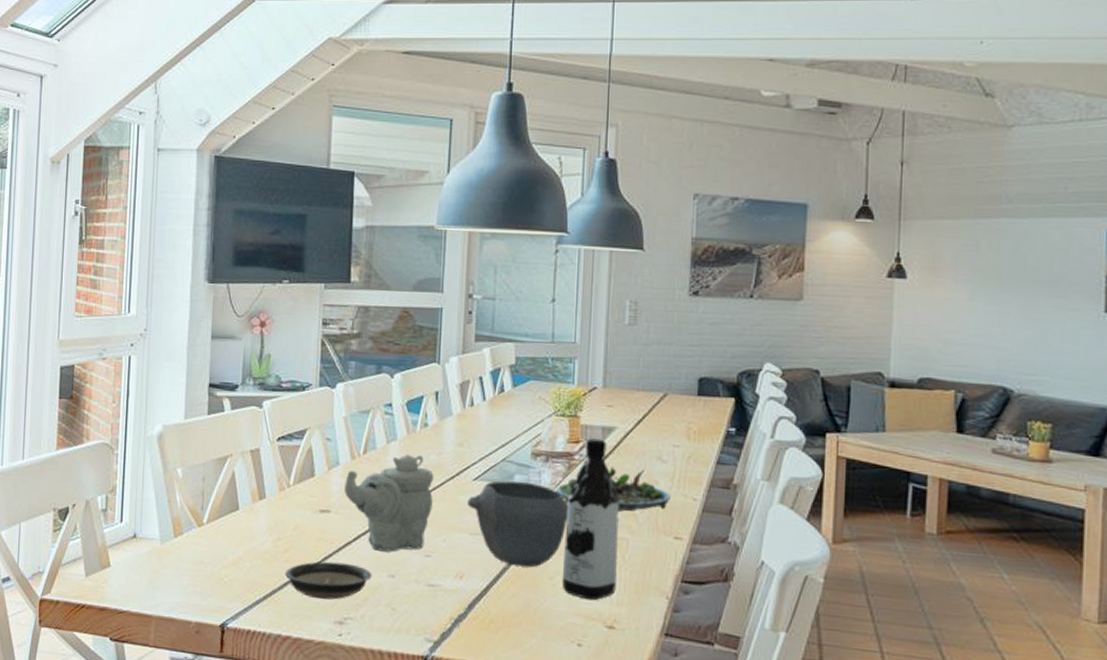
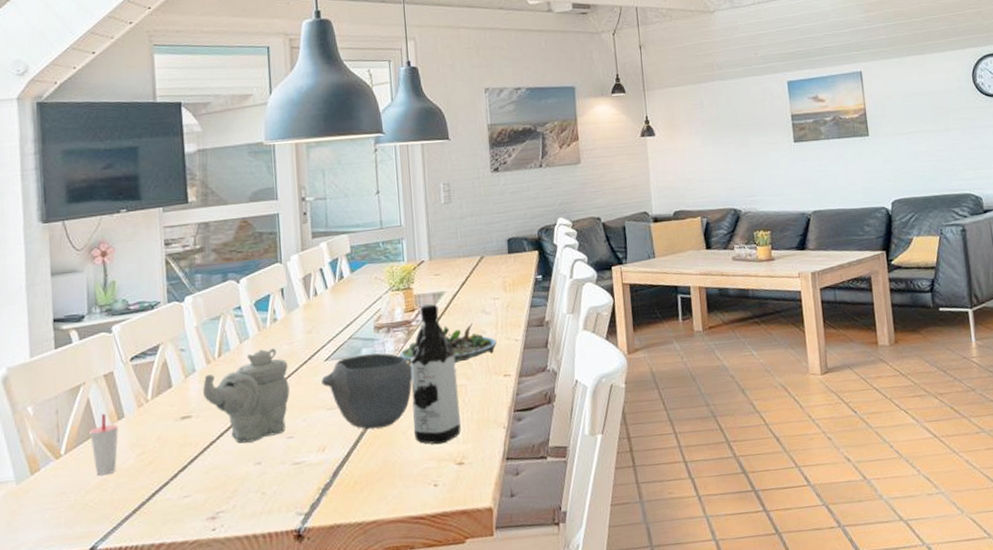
cup: none [231,489,260,554] -> present [89,413,119,476]
saucer: present [285,561,372,600] -> none [152,461,239,501]

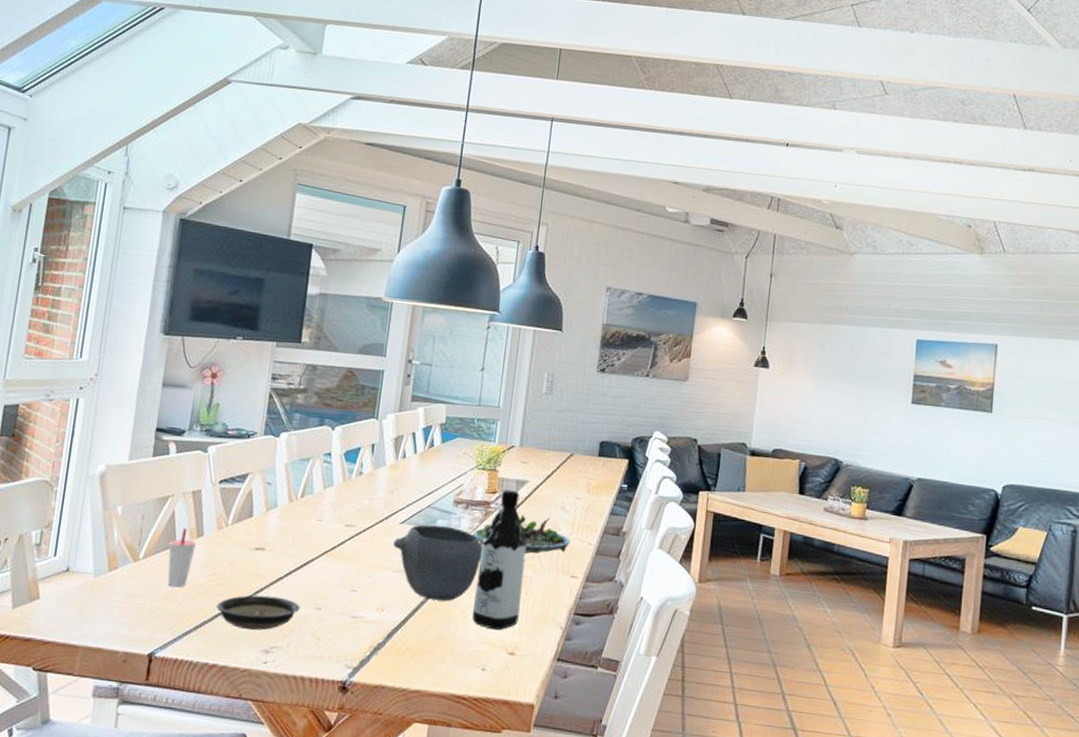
saucer: none [152,461,239,501] -> present [217,595,300,631]
teapot: present [203,348,290,444] -> none [280,499,365,587]

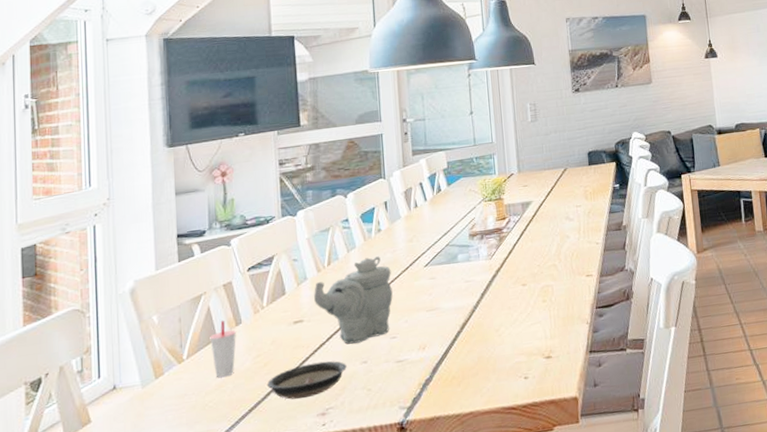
teapot: none [280,499,365,587] -> present [314,256,393,345]
bowl: present [393,524,483,602] -> none [422,258,504,329]
water bottle: present [472,489,527,631] -> none [502,212,548,341]
succulent planter: present [473,514,570,554] -> none [492,228,580,267]

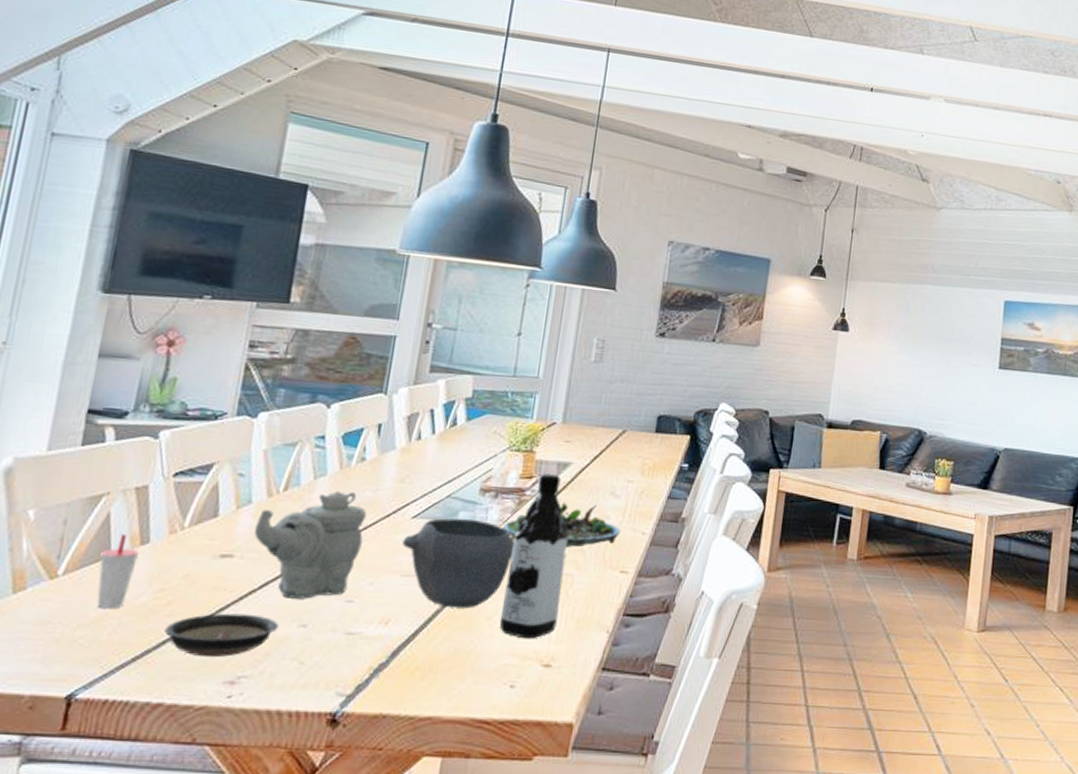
bowl: none [422,258,504,329] -> present [402,518,515,609]
succulent planter: none [492,228,580,267] -> present [503,502,621,548]
water bottle: none [502,212,548,341] -> present [499,474,569,639]

